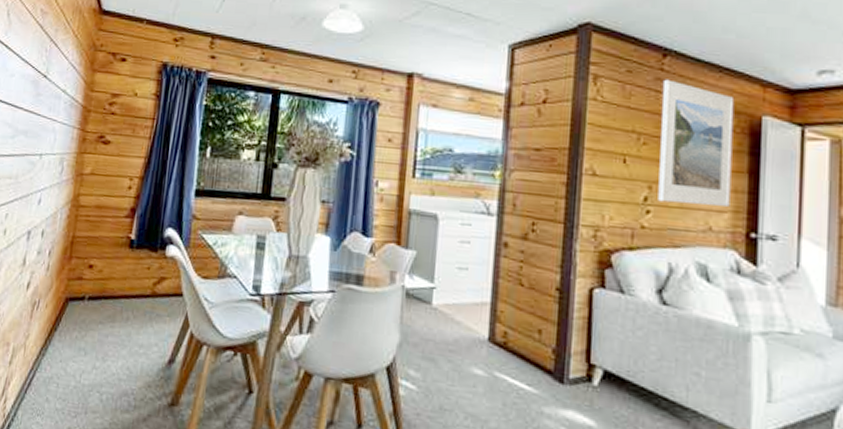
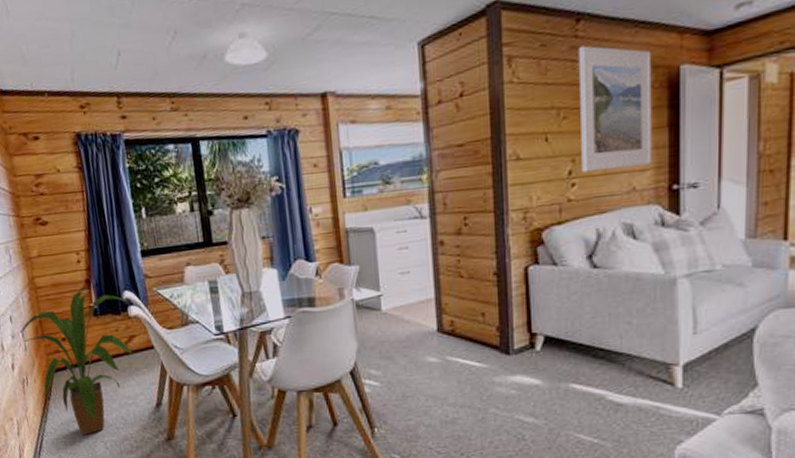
house plant: none [46,215,170,380] -> present [19,287,134,435]

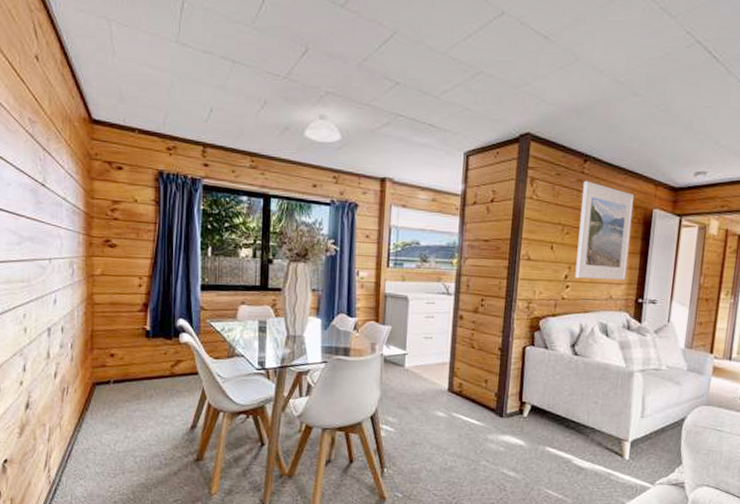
house plant: present [19,287,134,435] -> none [68,310,182,448]

